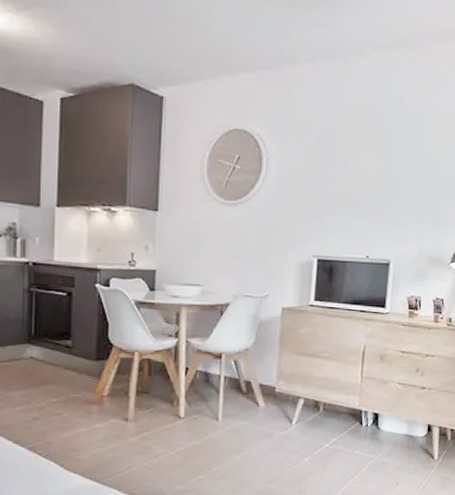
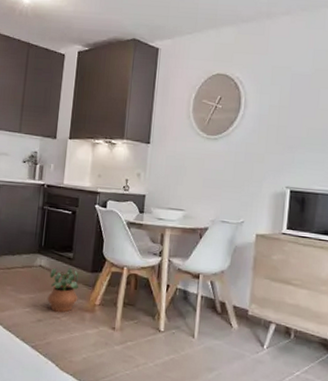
potted plant: none [44,357,82,408] -> present [47,267,79,312]

